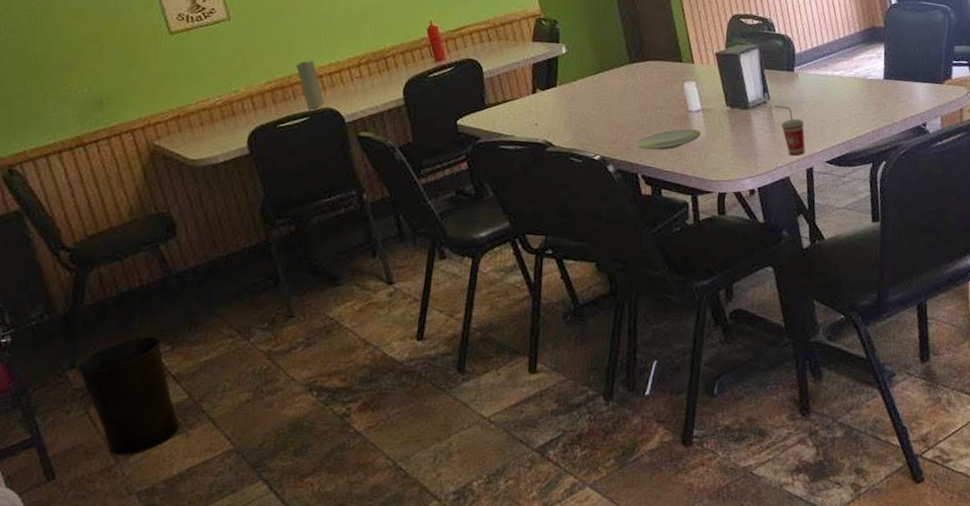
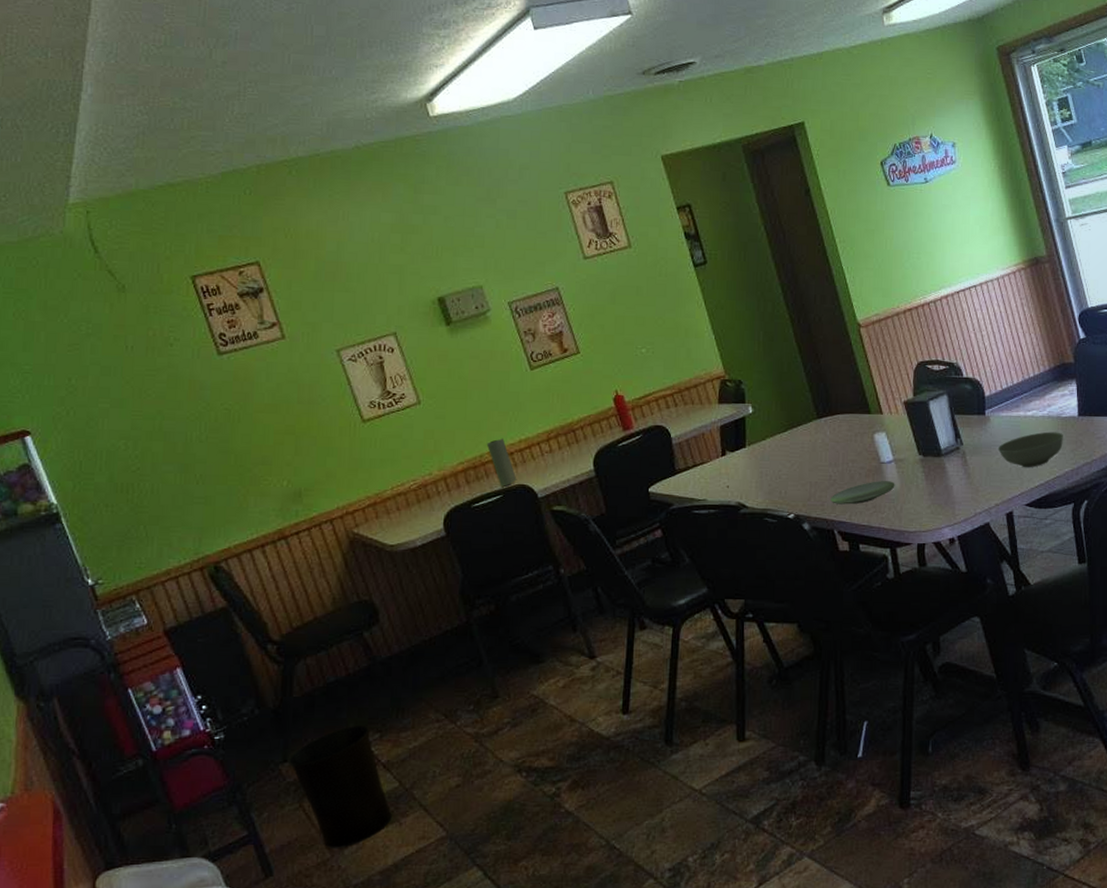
beverage cup: present [773,105,806,156] -> none [967,451,1003,501]
bowl: none [803,92,868,126] -> present [997,431,1063,467]

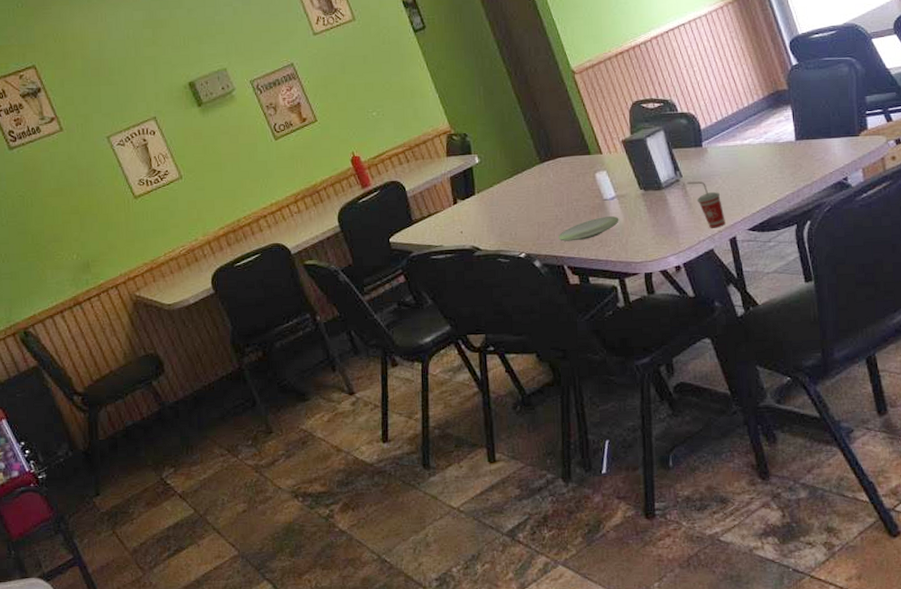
waste bin: present [288,725,392,848] -> none [100,461,191,568]
paper towel roll: present [486,438,517,487] -> none [242,203,272,246]
beverage cup: none [967,451,1003,501] -> present [686,181,725,228]
bowl: present [997,431,1063,467] -> none [717,157,782,194]

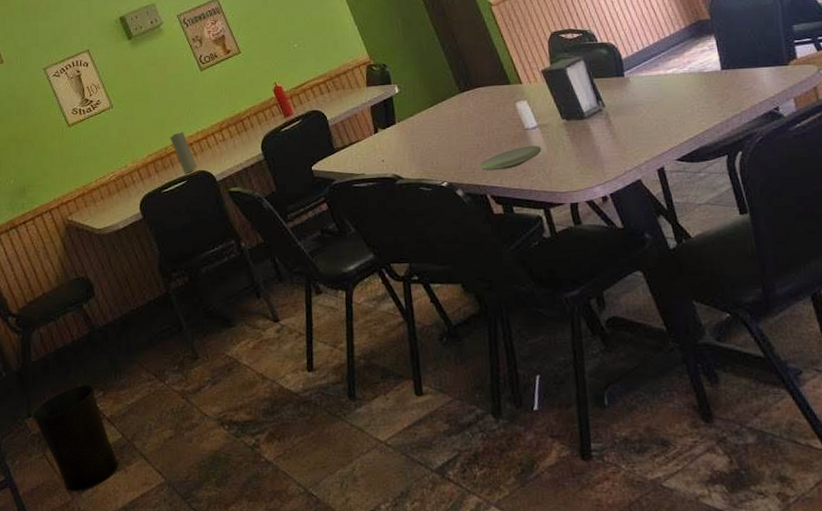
waste bin: none [100,461,191,568] -> present [31,384,118,492]
paper towel roll: none [242,203,272,246] -> present [169,131,198,173]
beverage cup: present [686,181,725,228] -> none [609,111,652,158]

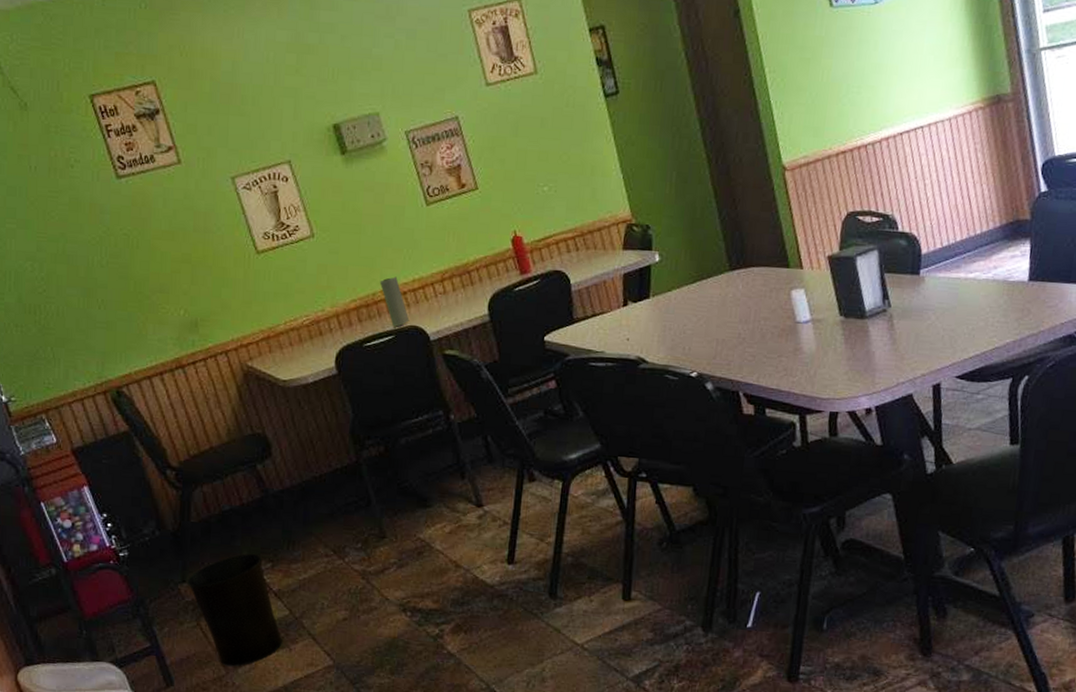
plate: present [480,146,542,171] -> none [738,342,811,366]

